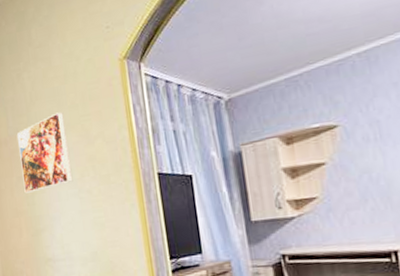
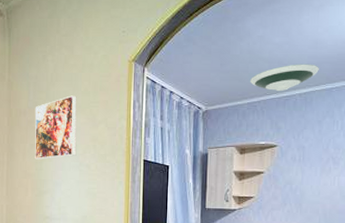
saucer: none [282,12,380,58] -> present [249,64,319,92]

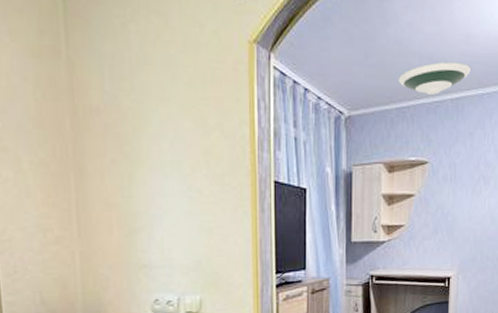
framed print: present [35,95,77,160] -> none [114,87,182,182]

